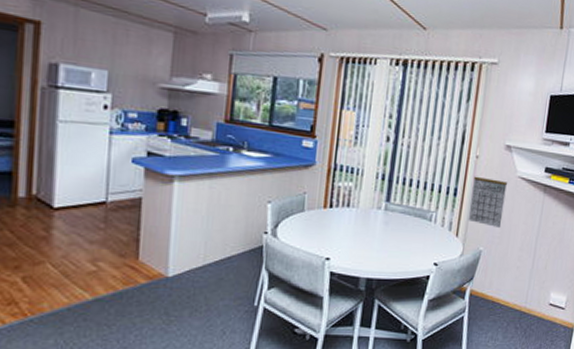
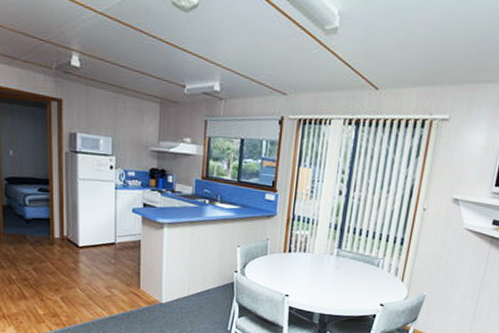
calendar: present [468,176,508,229] -> none [413,227,454,276]

